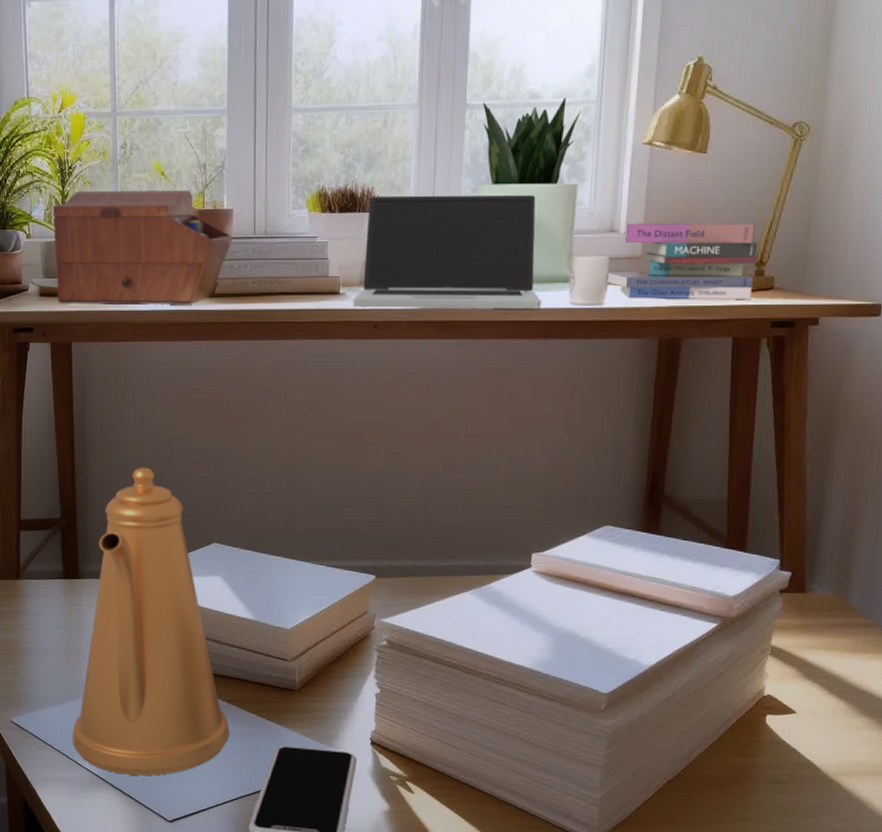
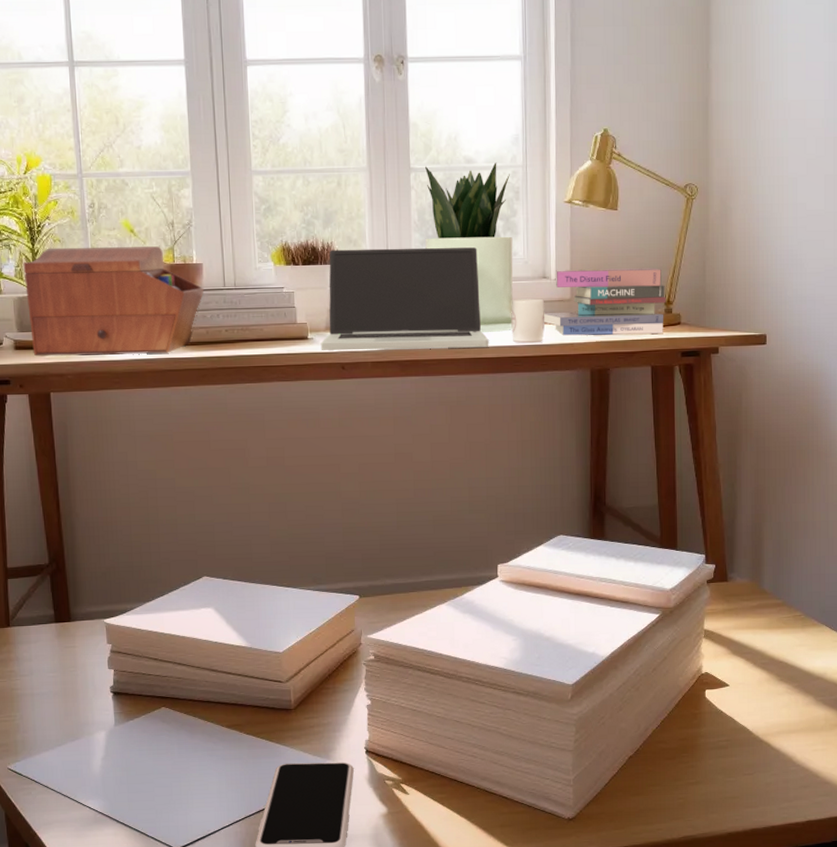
coffee pot: present [72,467,229,776] -> none [73,509,231,809]

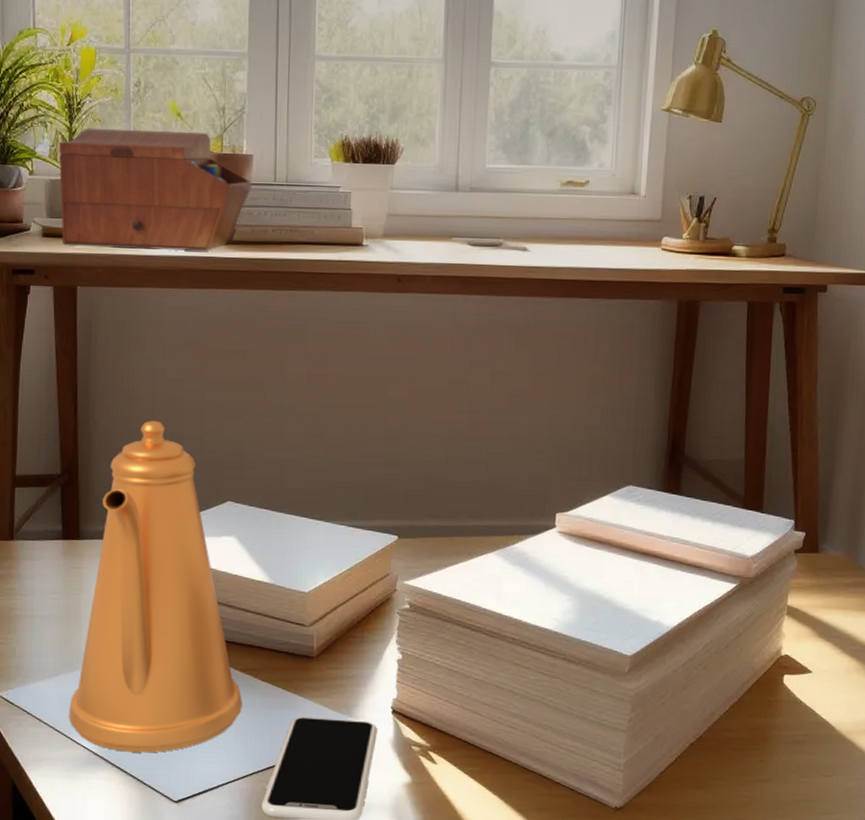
coffee pot: none [73,509,231,809] -> present [68,420,242,753]
laptop: present [320,247,489,351] -> none [376,148,565,268]
planter: present [425,162,514,333] -> none [501,61,602,252]
mug: present [511,298,546,344] -> none [591,215,631,267]
books: present [544,268,666,336] -> none [629,185,771,265]

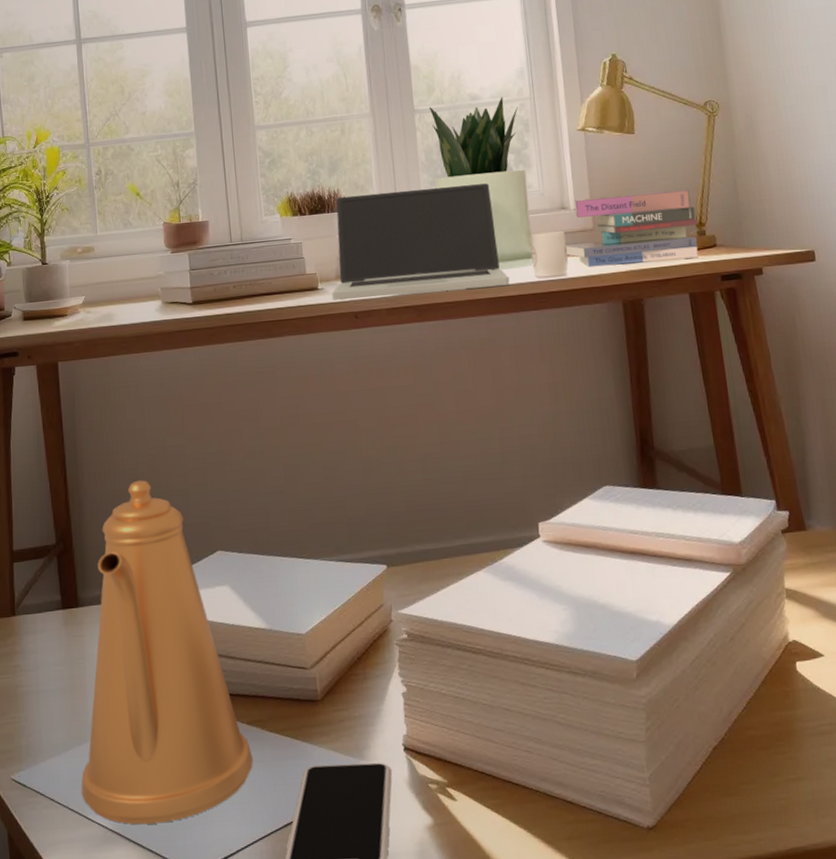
sewing box: present [58,128,253,251] -> none [32,207,211,326]
laptop: none [376,148,565,268] -> present [331,183,510,301]
planter: none [501,61,602,252] -> present [430,97,534,271]
mug: none [591,215,631,267] -> present [530,230,569,279]
books: none [629,185,771,265] -> present [566,189,699,268]

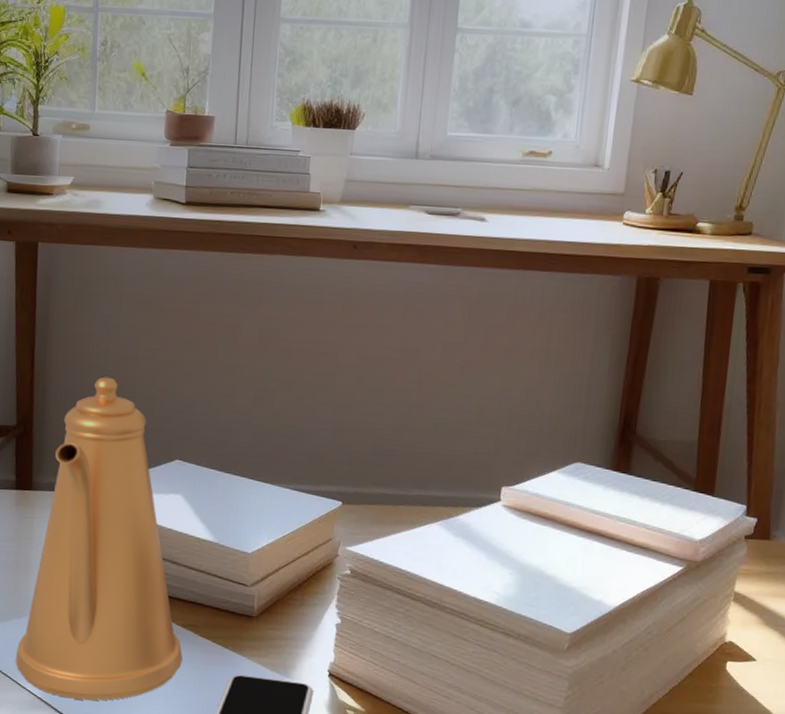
laptop: present [331,183,510,301] -> none [332,113,523,239]
planter: present [430,97,534,271] -> none [463,27,571,224]
mug: present [530,230,569,279] -> none [550,187,593,241]
books: present [566,189,699,268] -> none [590,157,739,243]

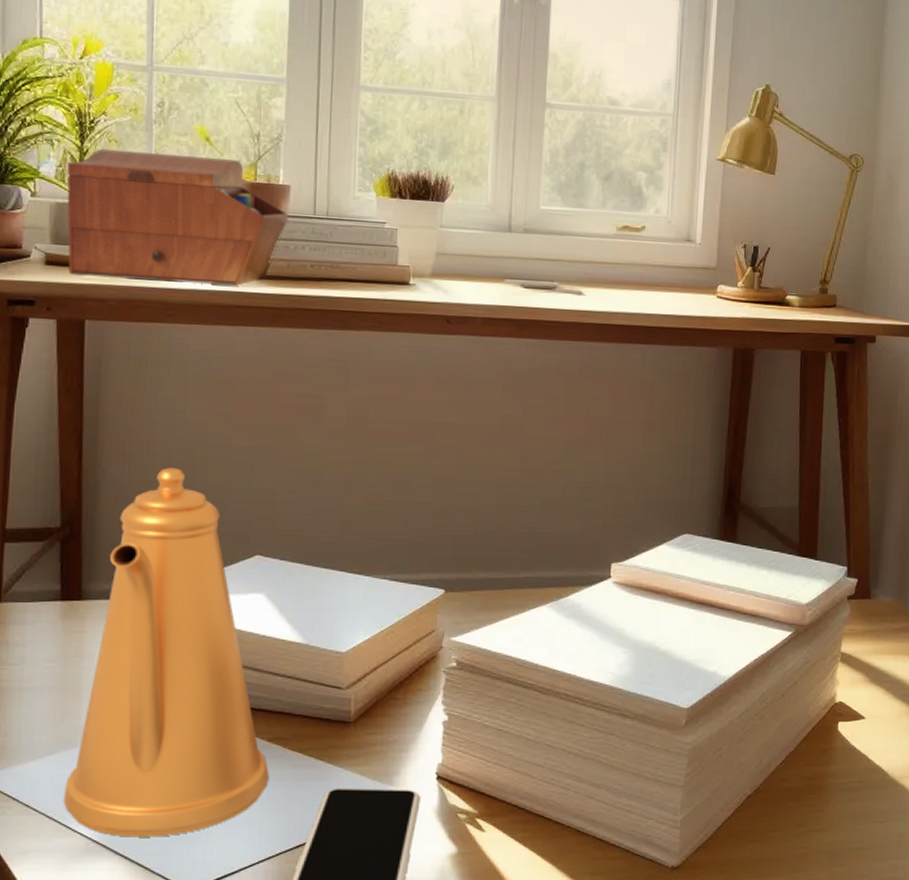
sewing box: none [25,85,213,212] -> present [66,148,290,286]

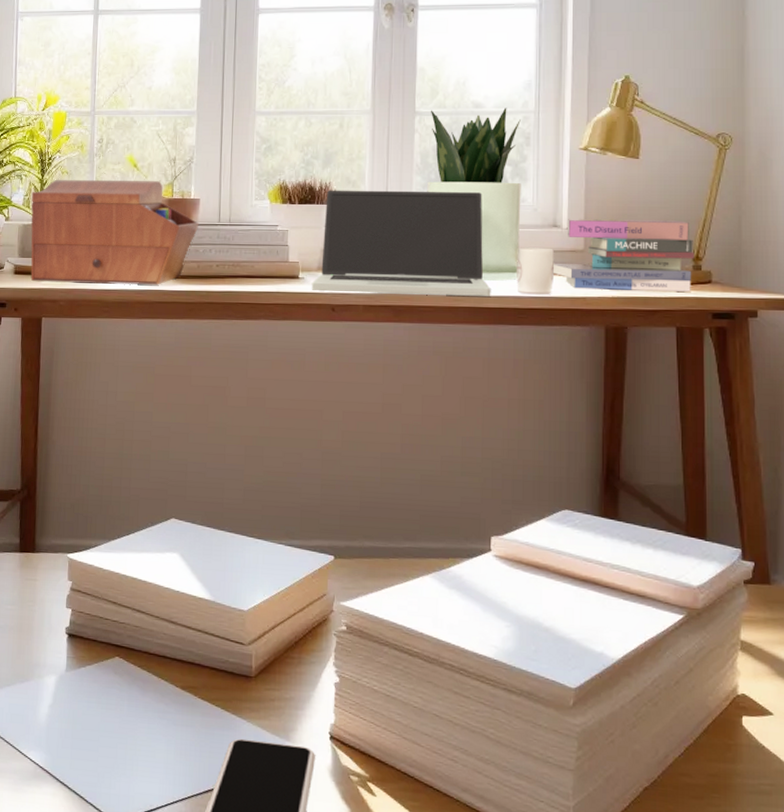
coffee pot: present [63,467,269,837] -> none [17,440,182,770]
laptop: none [423,185,621,313] -> present [311,190,491,296]
planter: none [556,103,658,297] -> present [427,107,521,282]
mug: none [647,261,687,314] -> present [517,247,555,295]
books: none [685,232,822,315] -> present [554,218,695,292]

